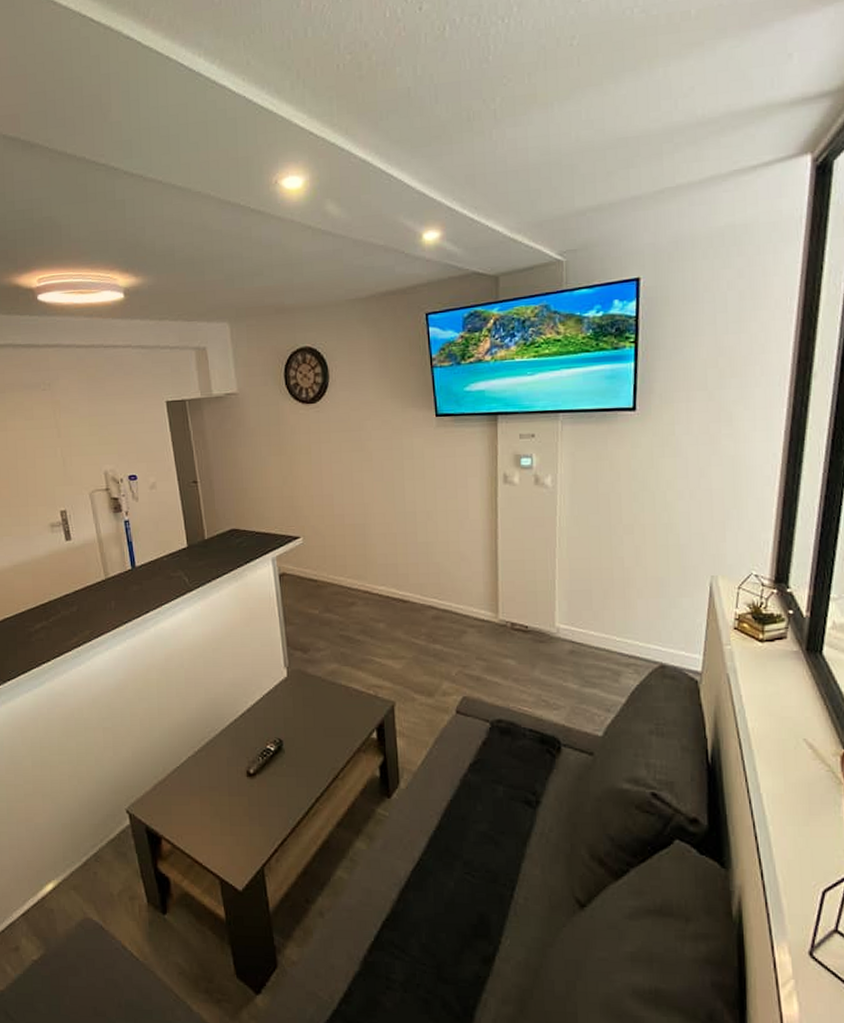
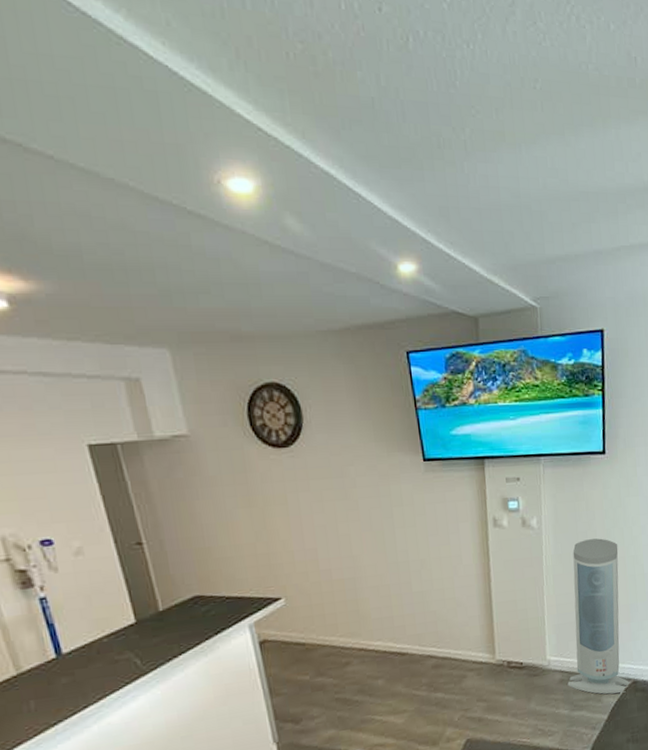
air purifier: none [578,501,656,677] -> present [567,538,630,694]

